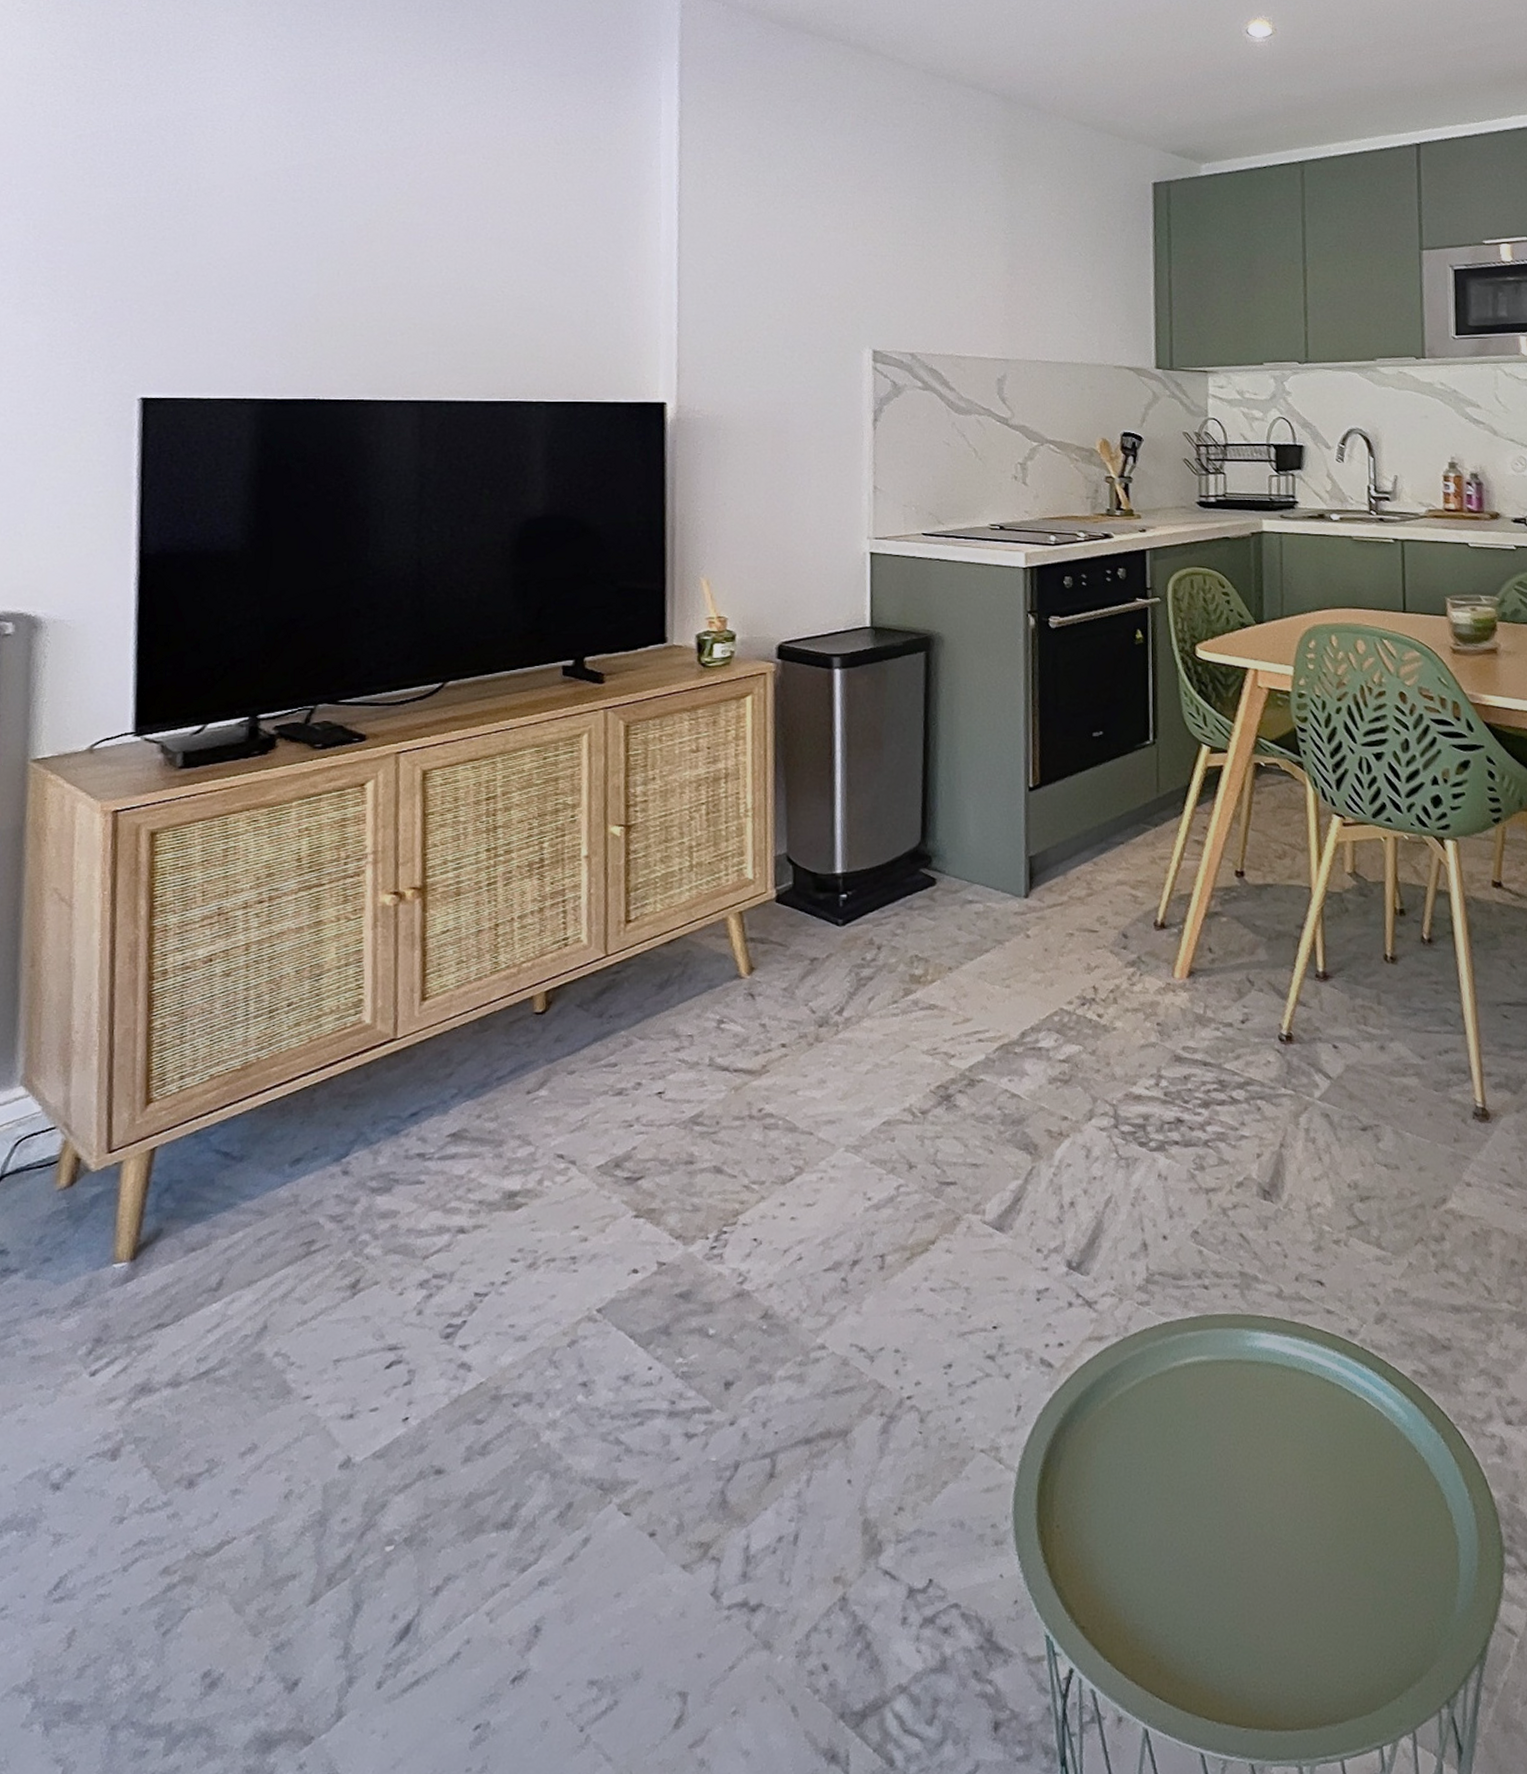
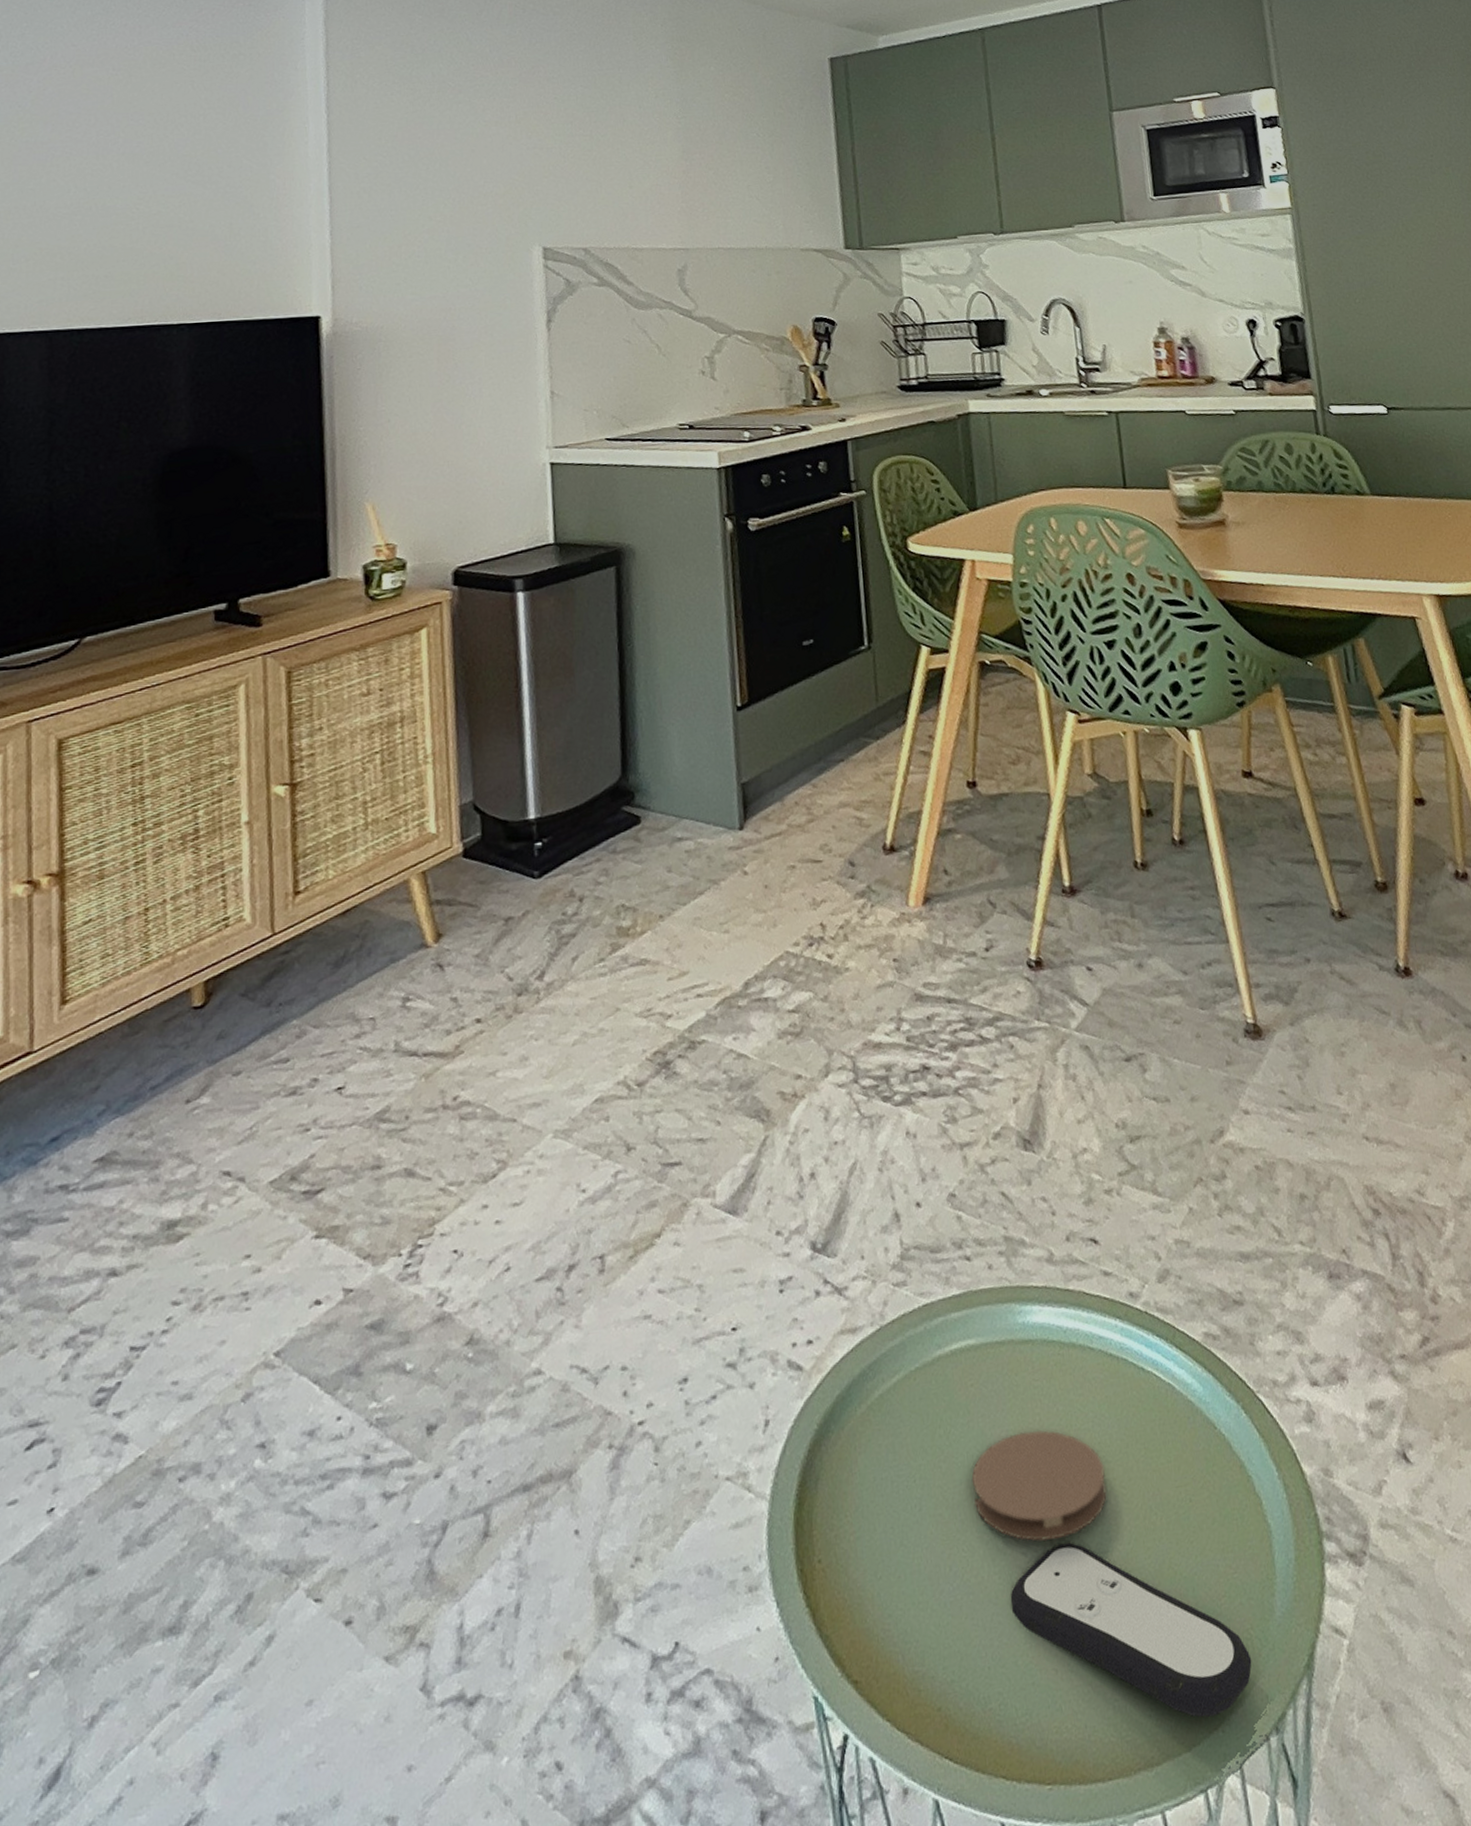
coaster: none [1195,1437,1315,1530] -> present [971,1430,1107,1542]
remote control: none [1222,1533,1431,1689] -> present [1010,1543,1252,1718]

